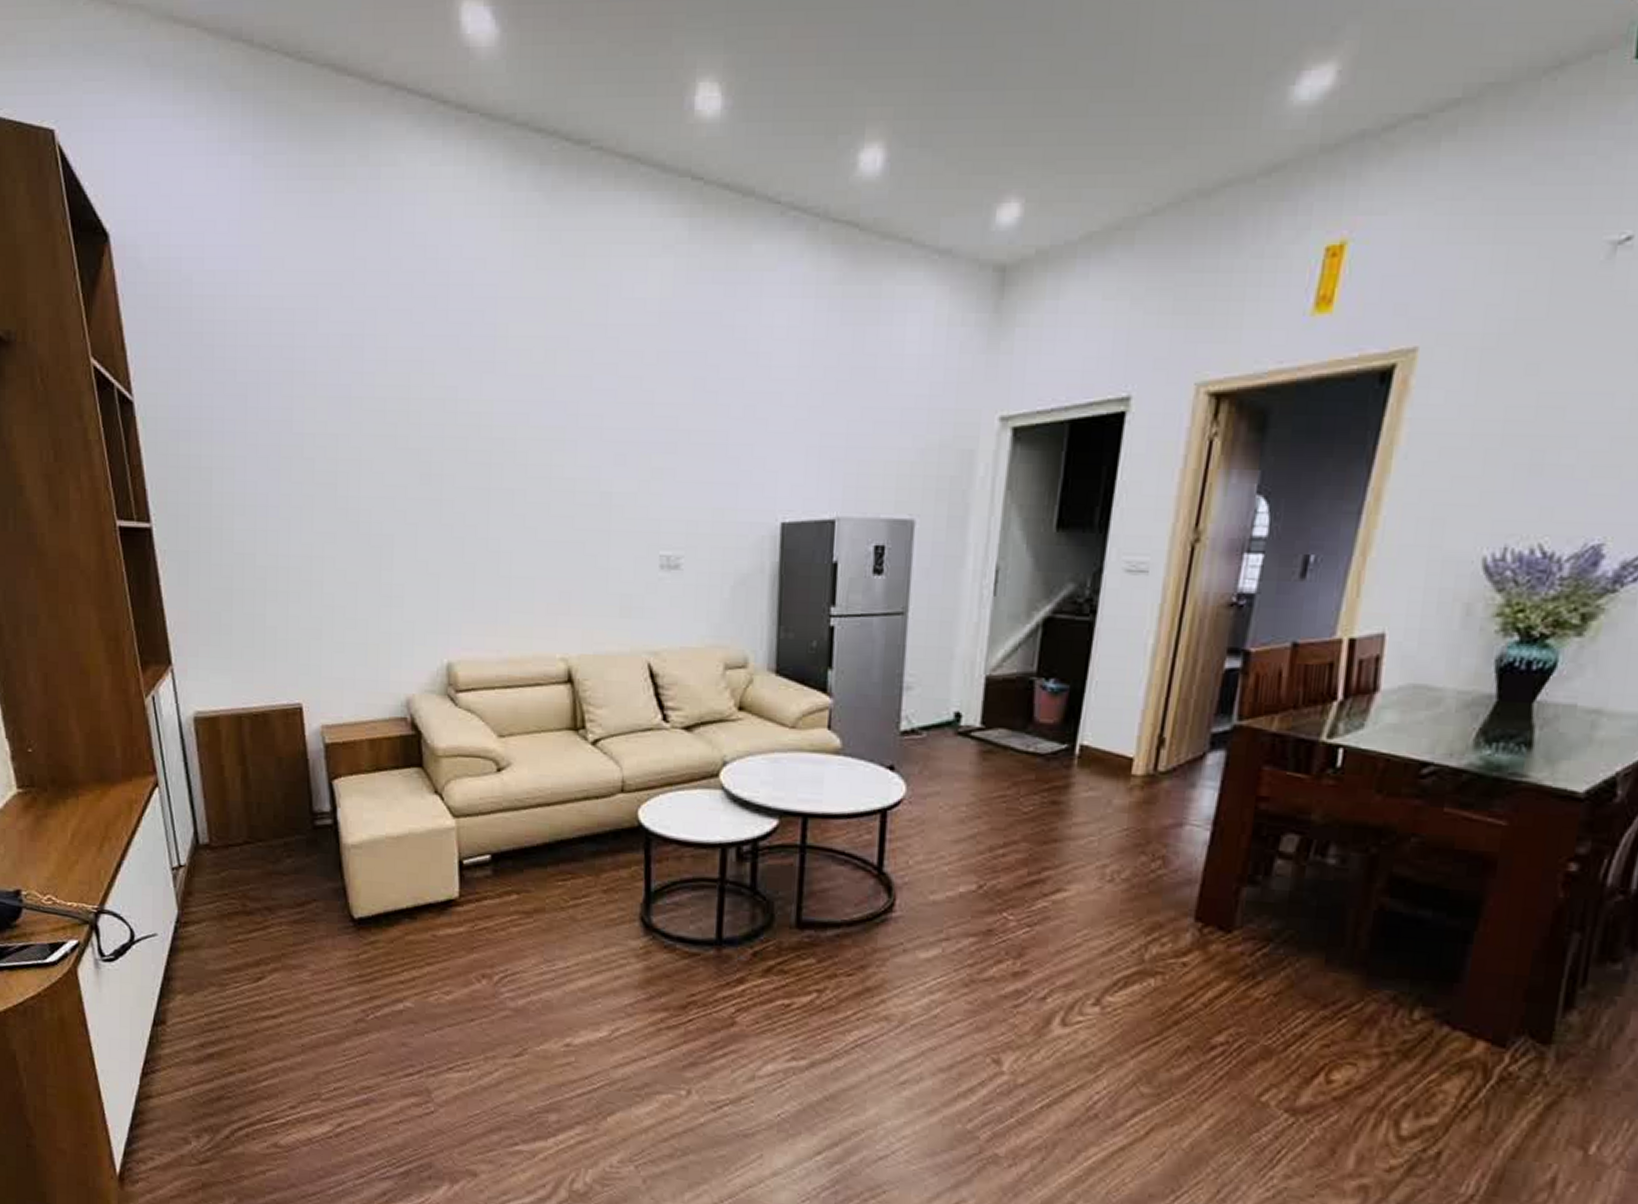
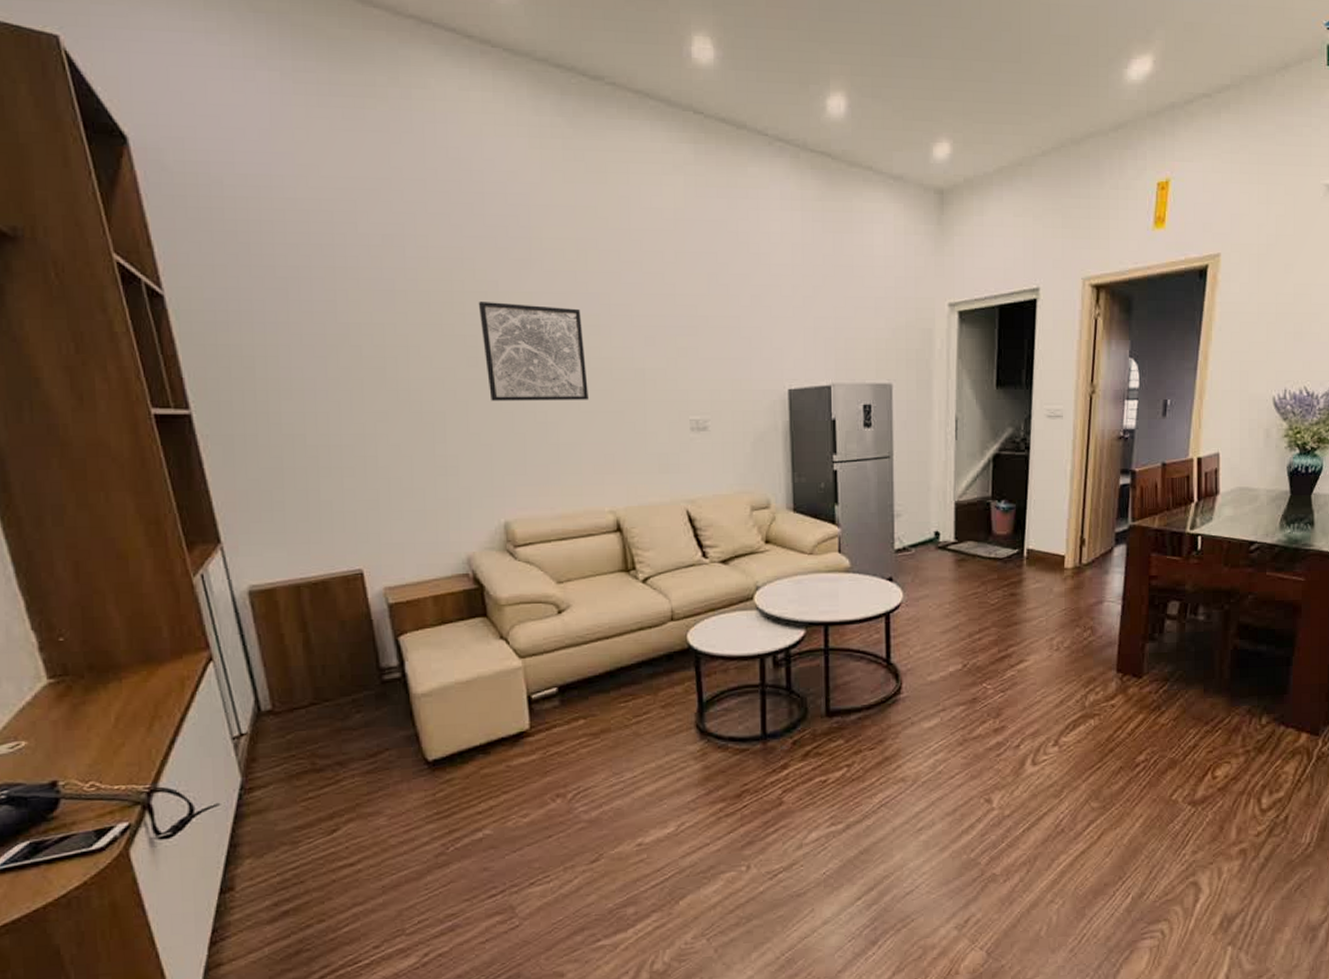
wall art: none [435,411,547,527] -> present [478,302,589,401]

